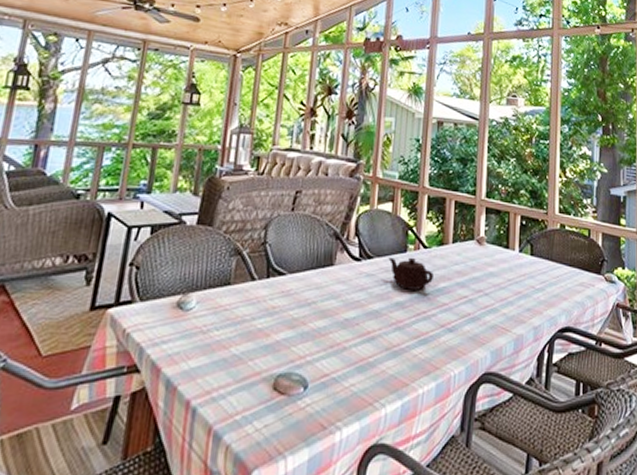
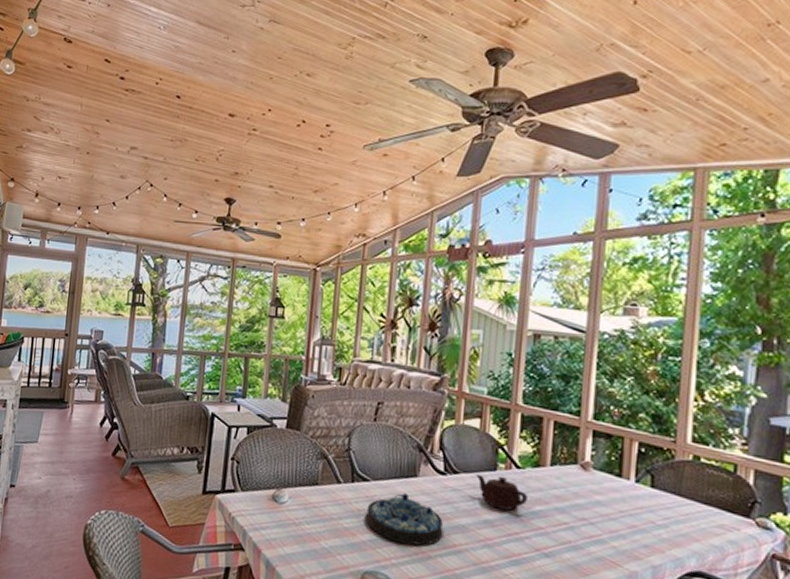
serving tray: none [279,283,358,338] -> present [364,492,444,546]

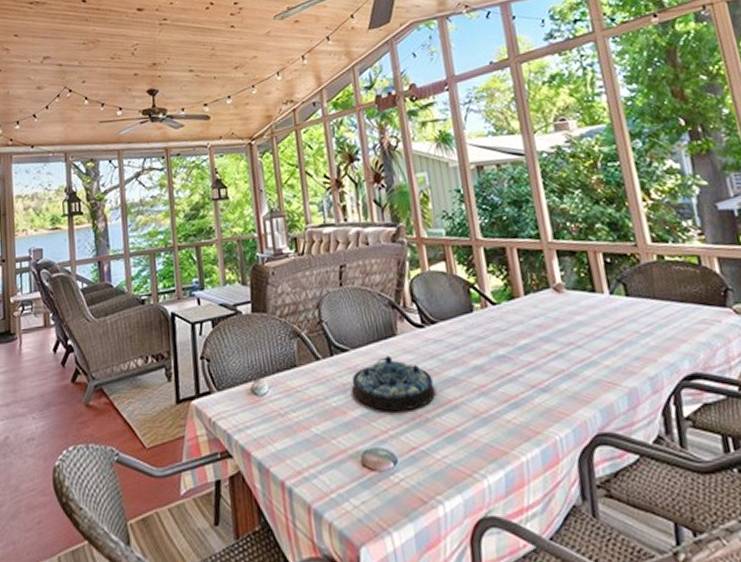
teapot: present [476,474,528,511] -> none [454,316,511,352]

